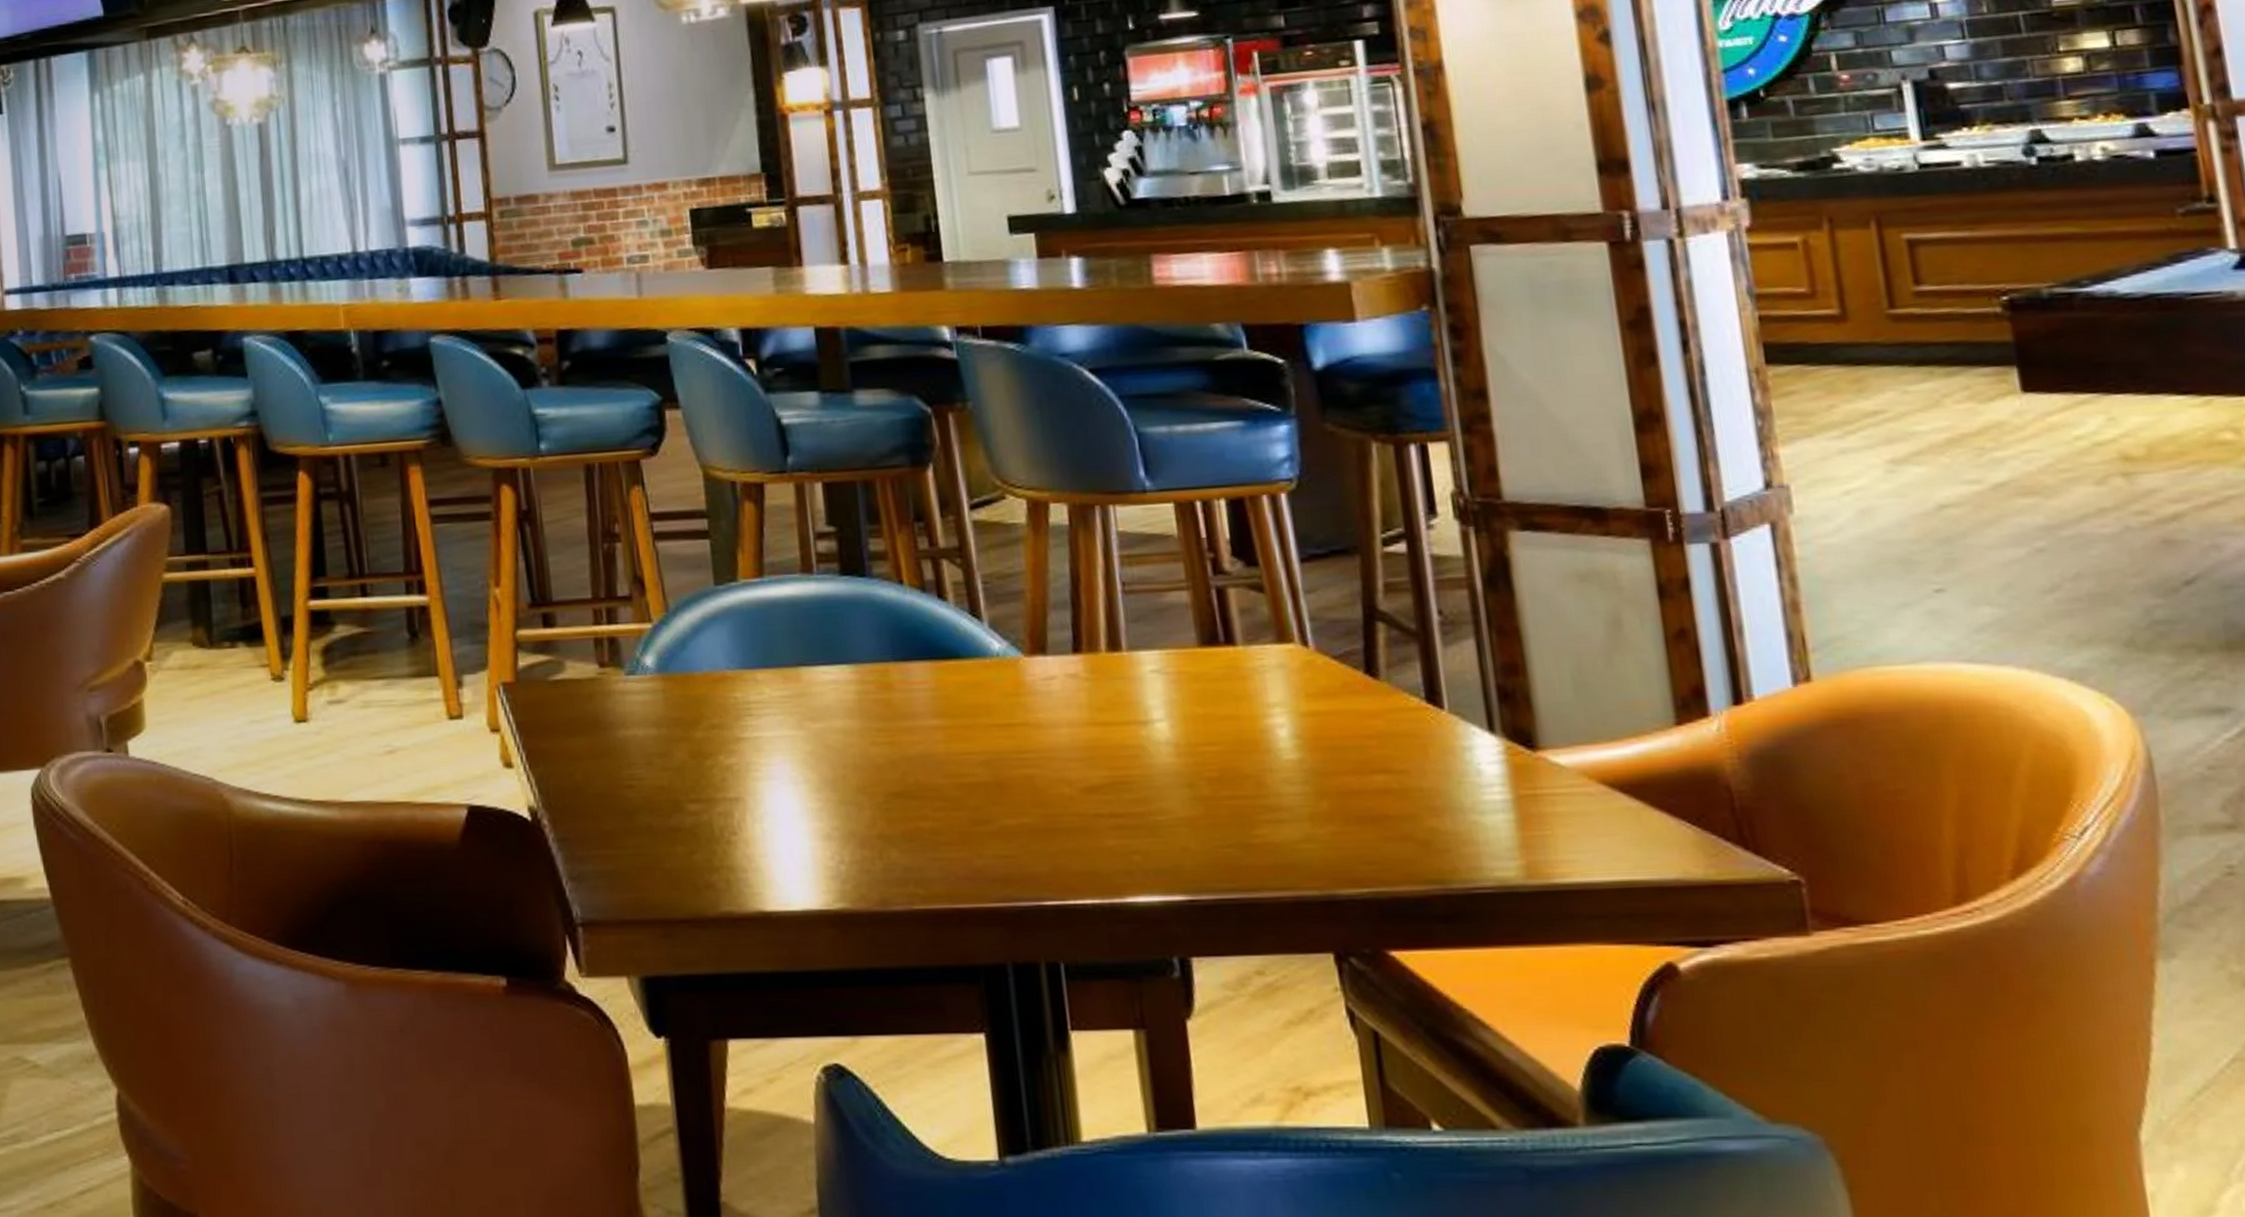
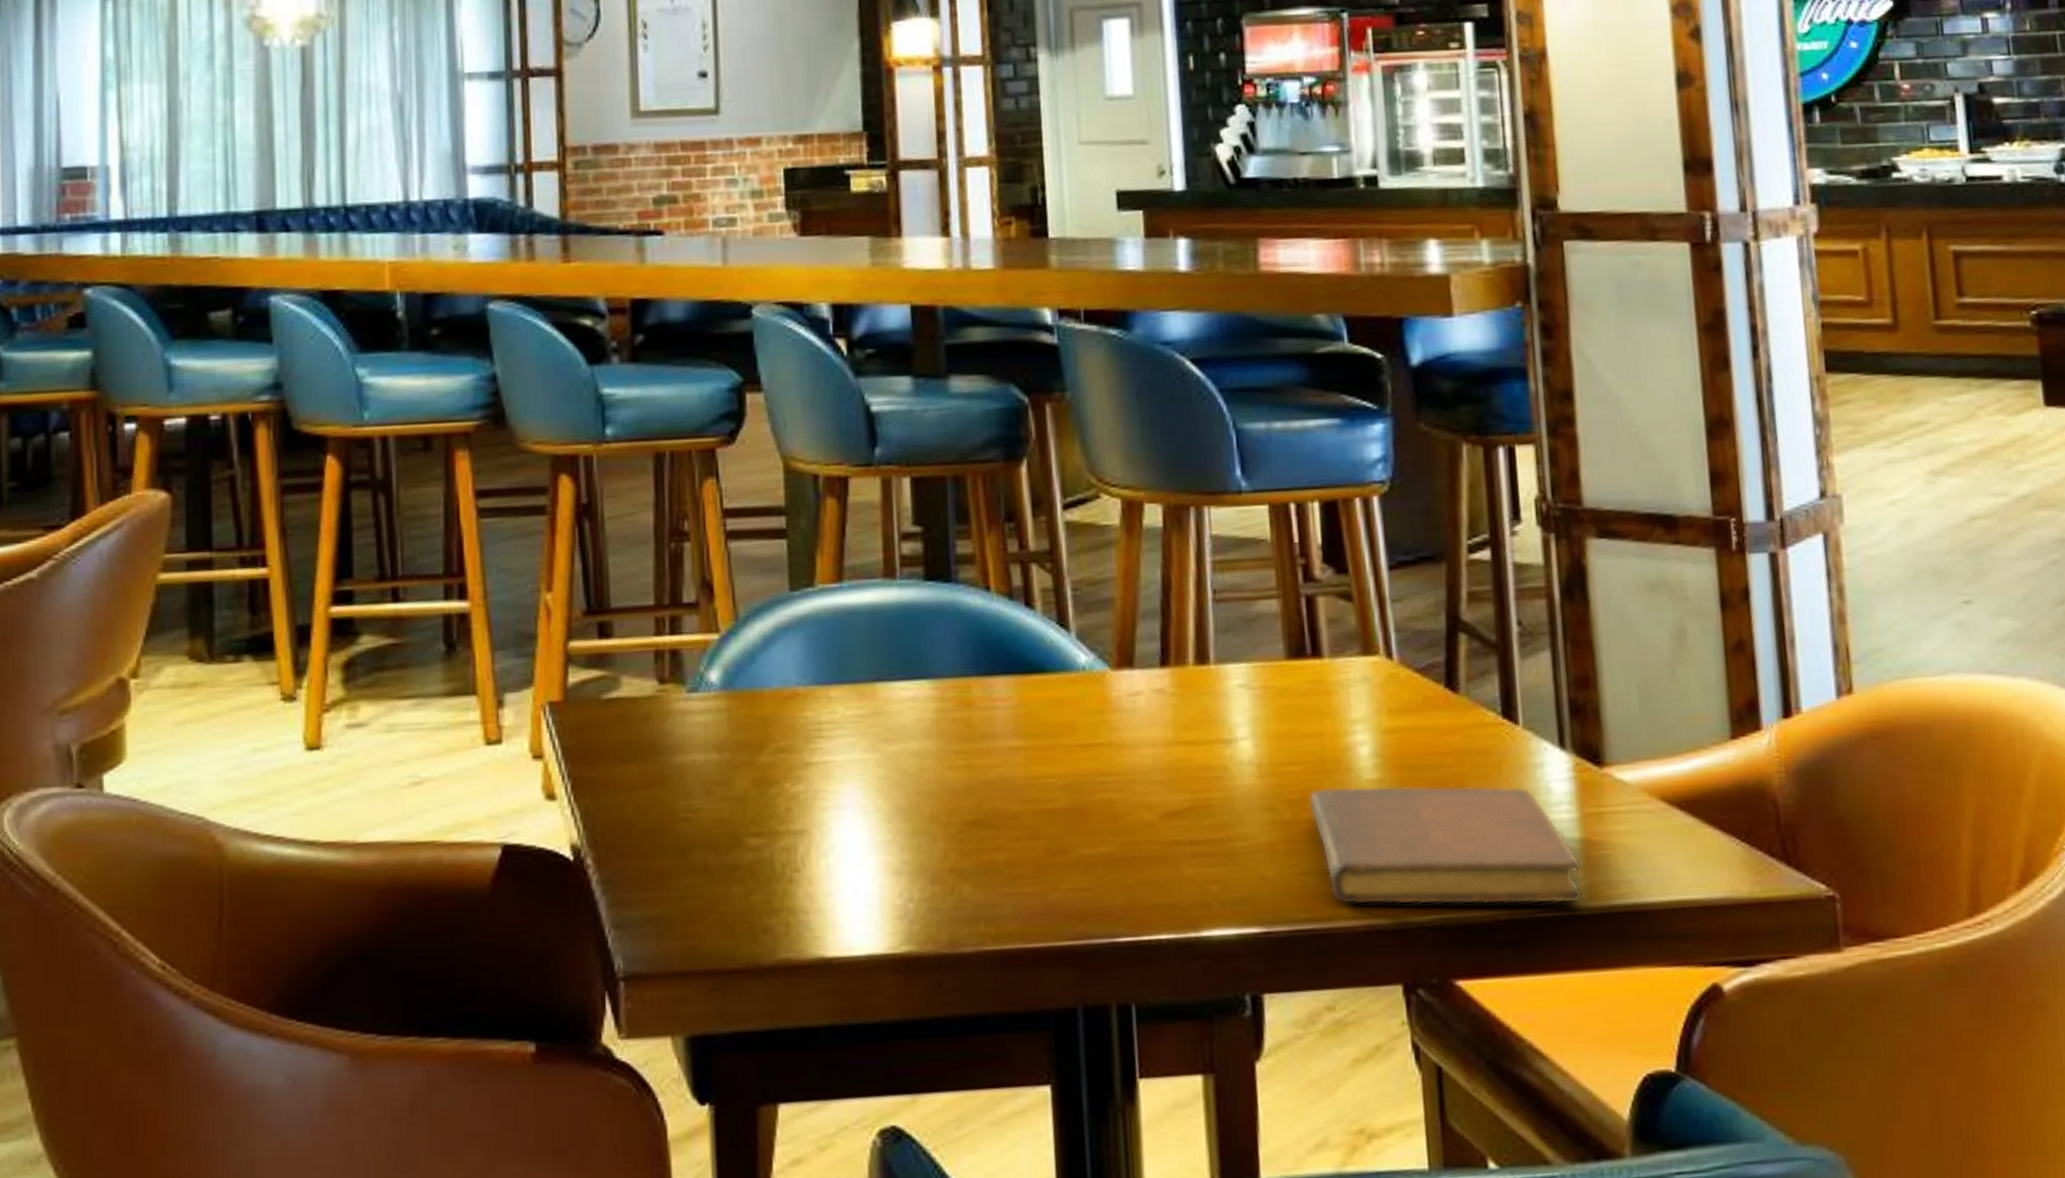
notebook: none [1228,766,1521,881] -> present [1308,786,1583,905]

